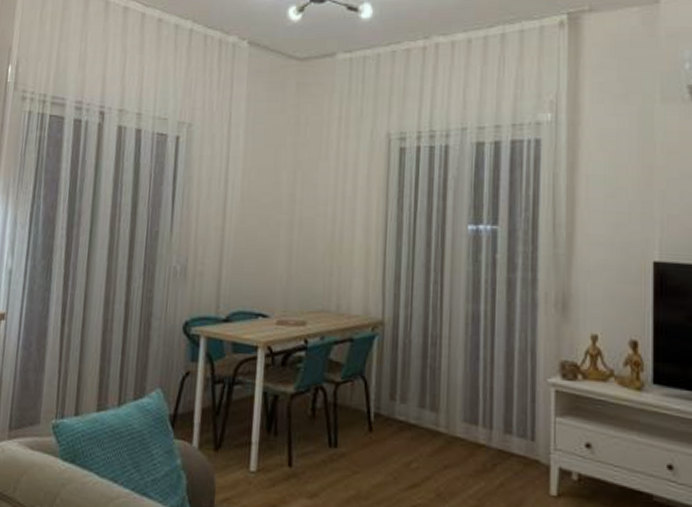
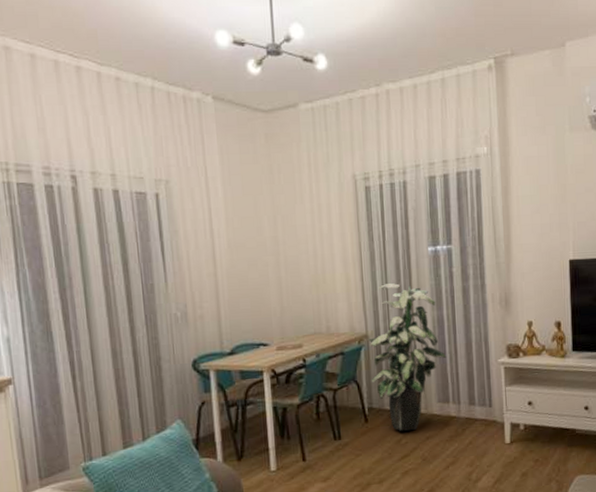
indoor plant: none [382,263,480,453] -> present [367,283,447,431]

